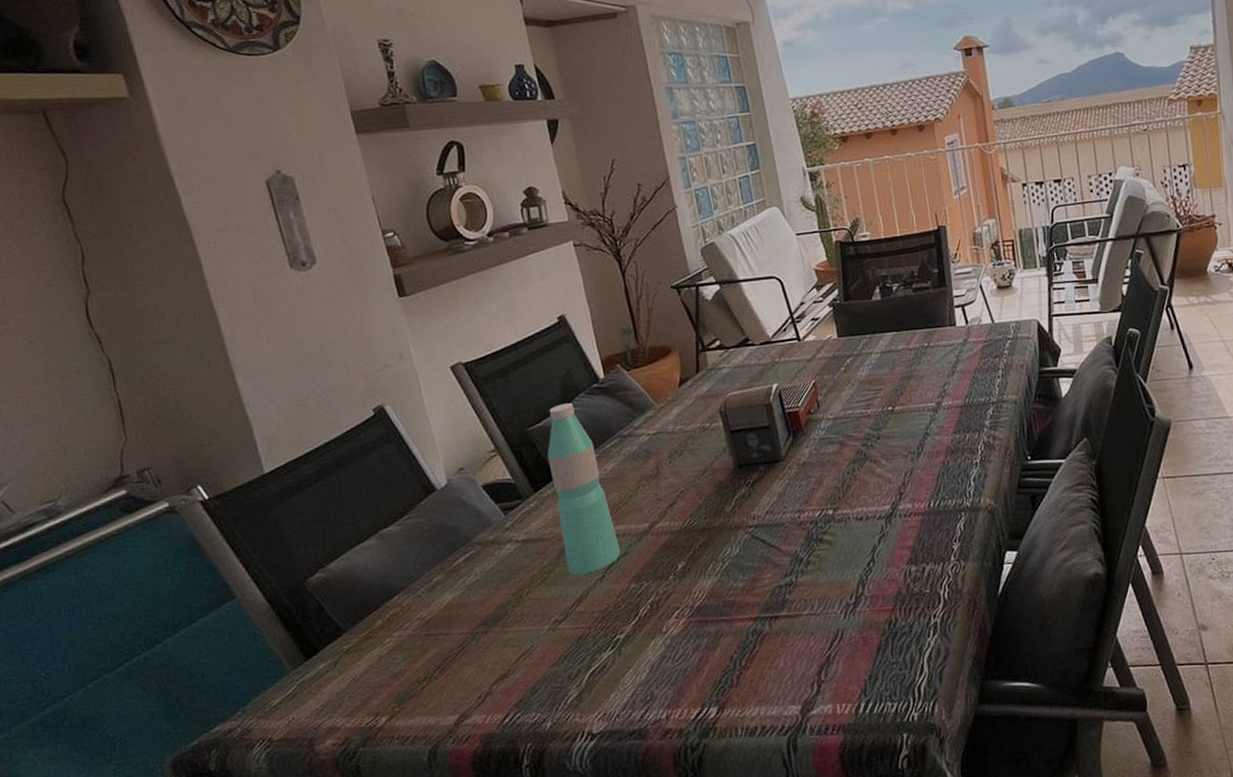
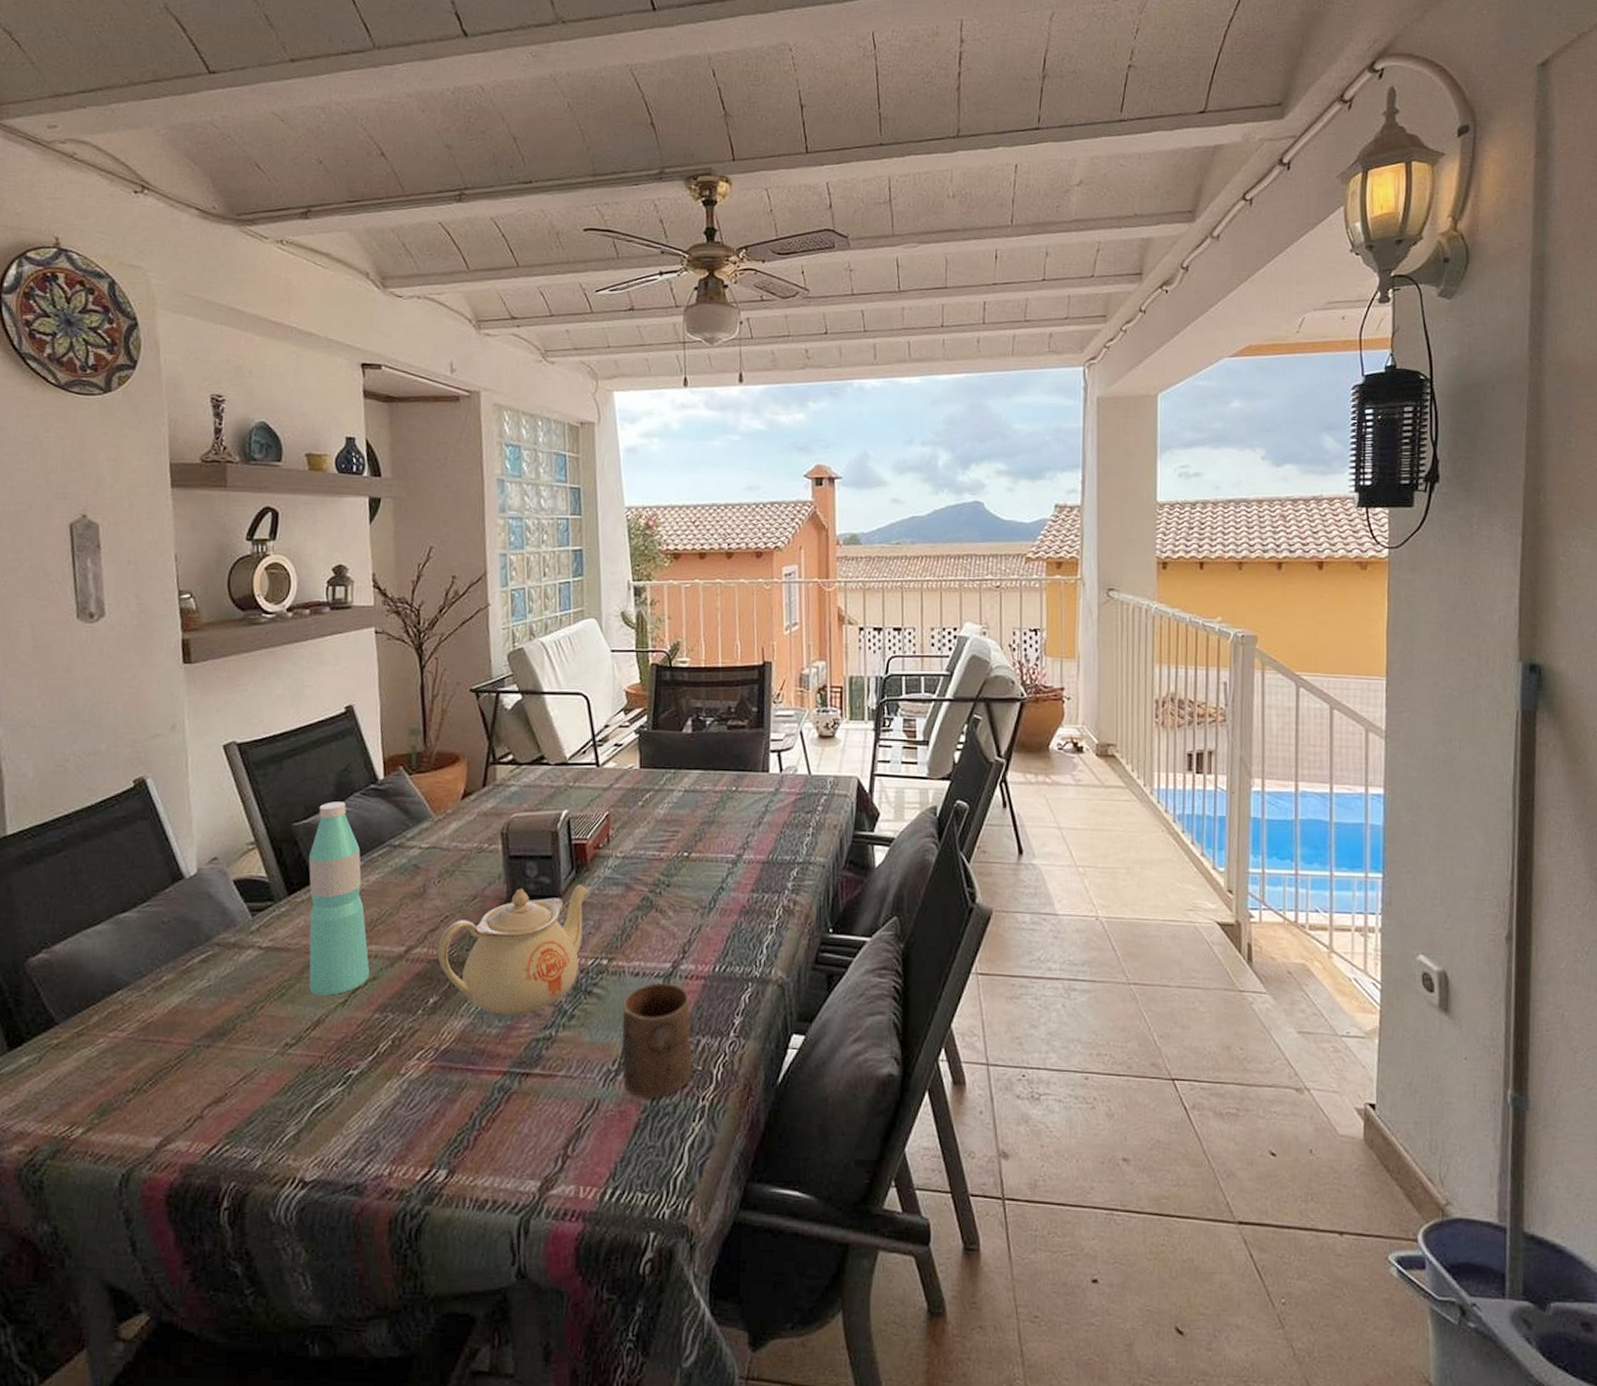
teapot: none [678,448,808,570] -> present [437,885,589,1016]
cup: none [852,522,922,624] -> present [621,982,692,1099]

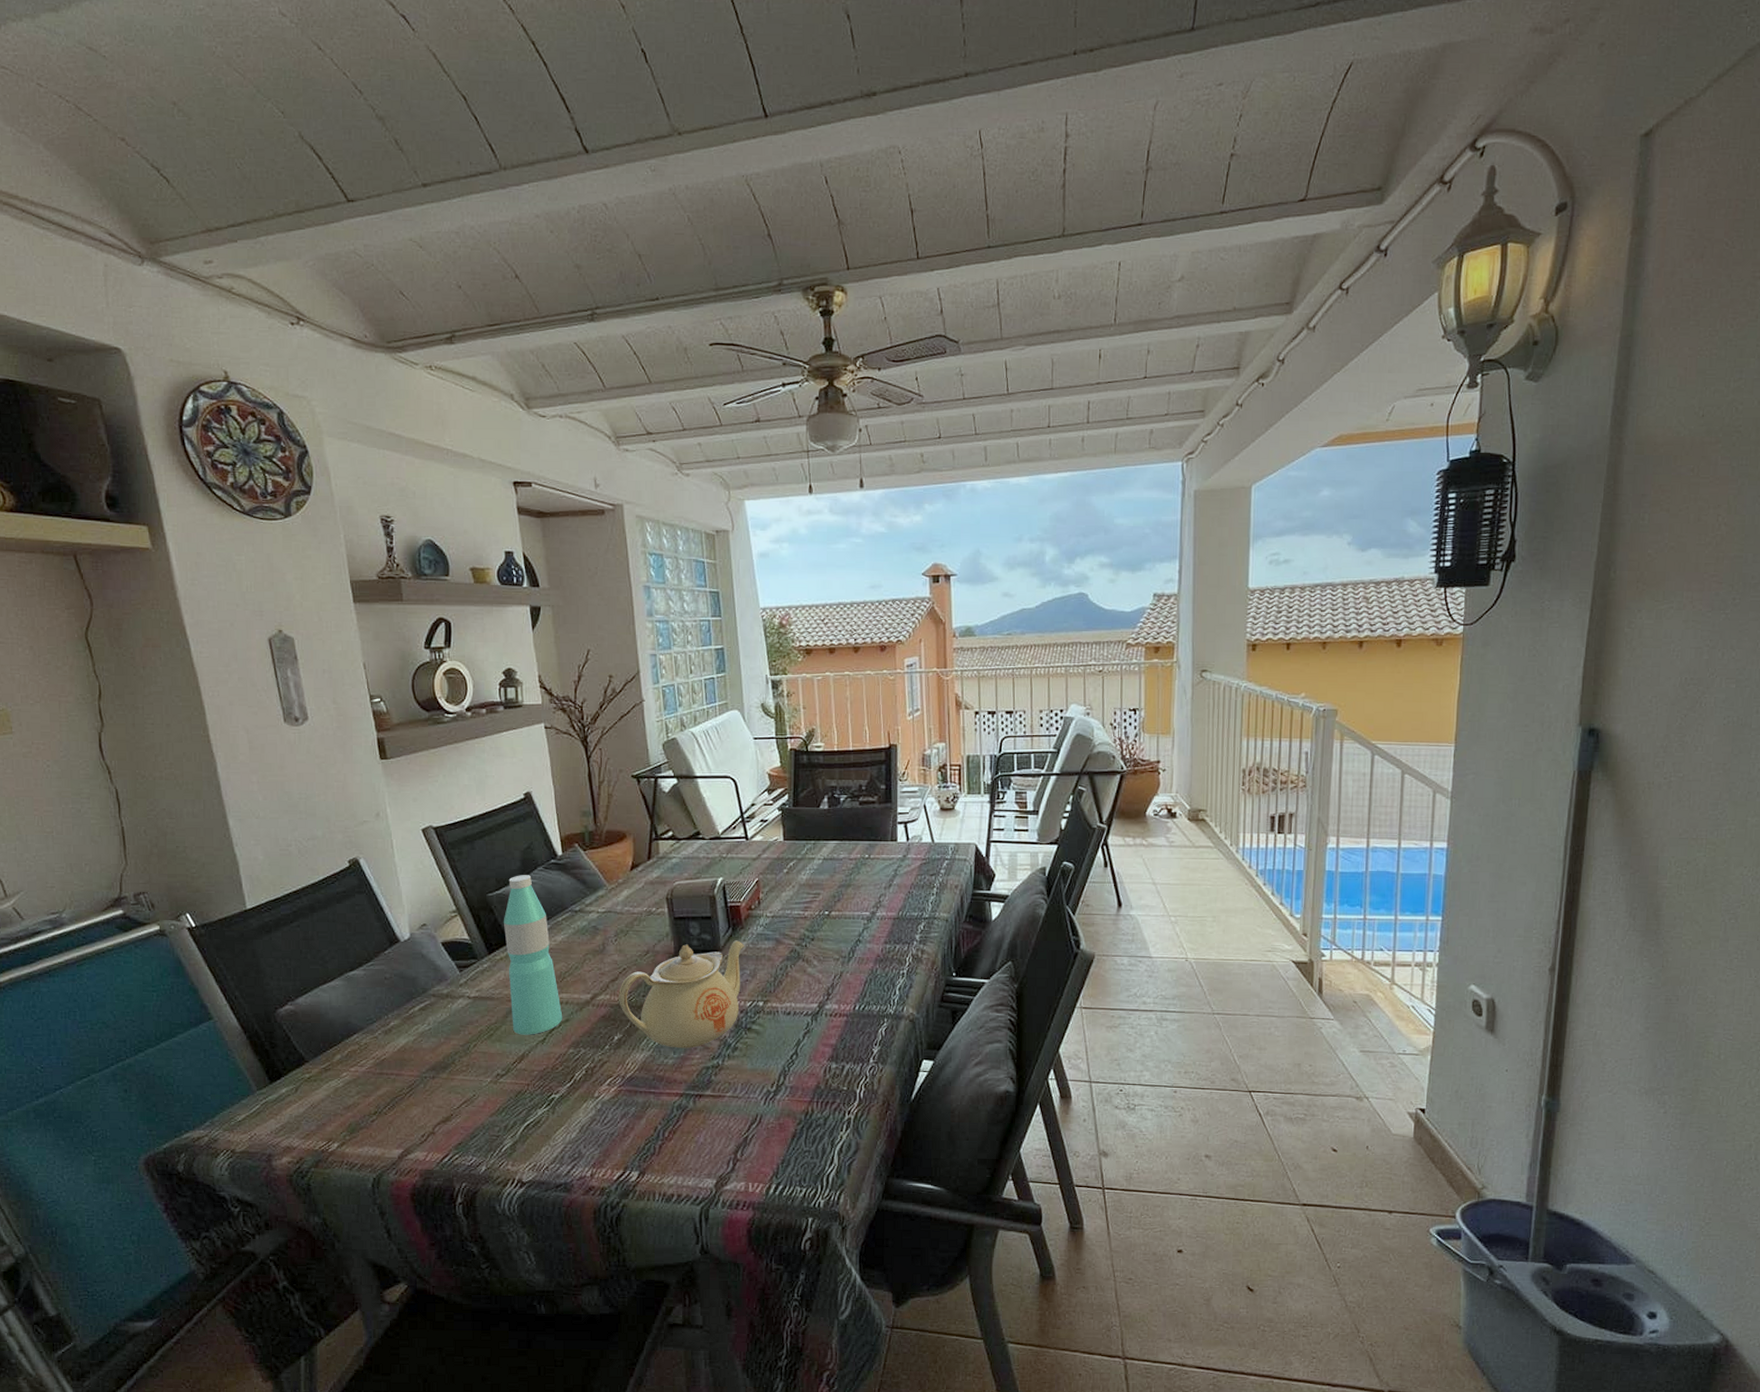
cup: present [621,982,692,1099] -> none [778,1019,839,1114]

